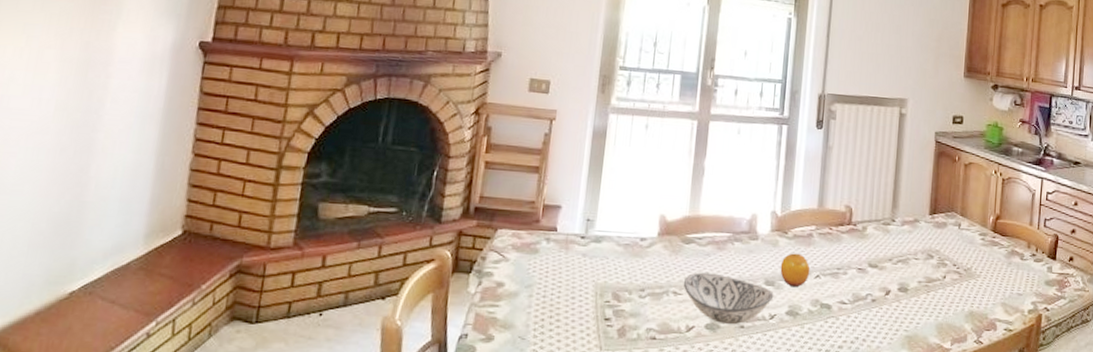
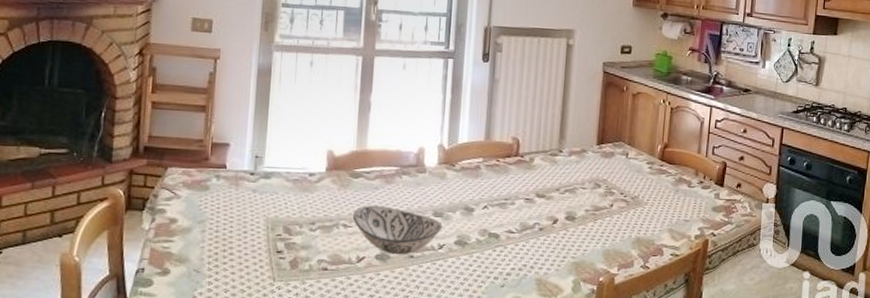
fruit: present [780,253,810,288] -> none [448,185,478,218]

